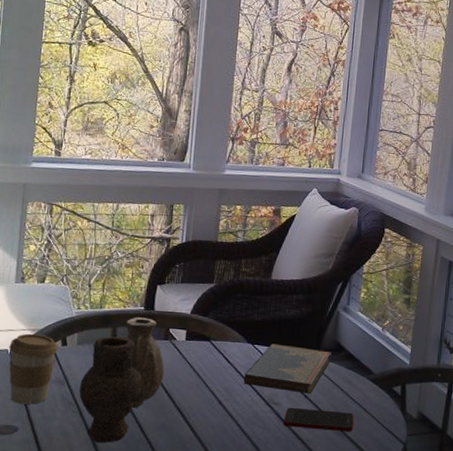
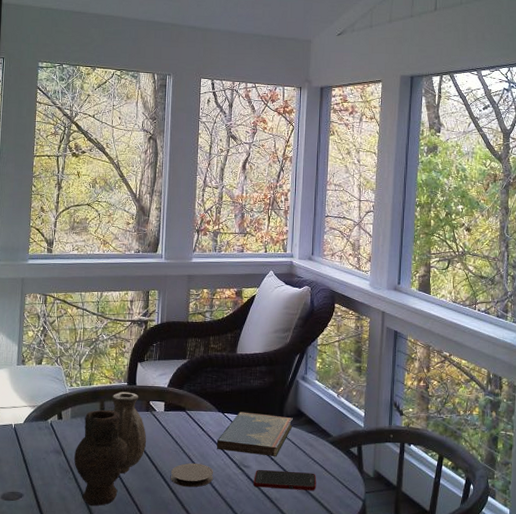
coffee cup: present [9,333,58,405] -> none [13,409,55,473]
coaster: none [189,398,239,425] -> present [170,462,213,488]

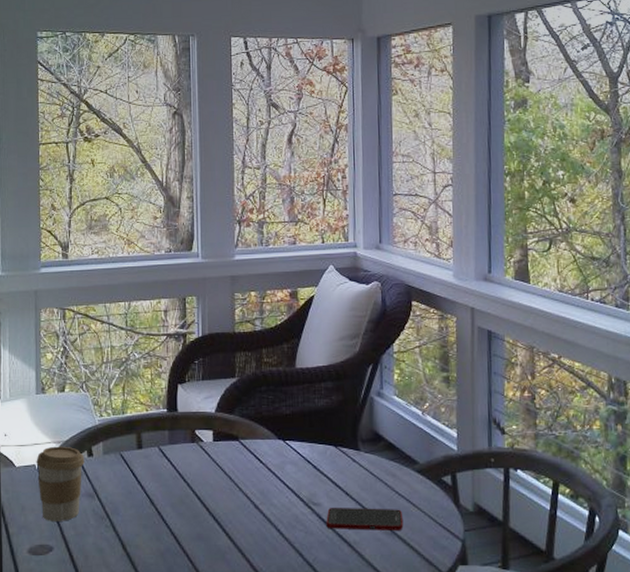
coffee cup: none [13,409,55,473] -> present [36,446,85,521]
vase: present [74,392,147,507] -> none [110,420,195,559]
coaster: present [170,462,213,488] -> none [225,502,277,532]
hardcover book: present [216,412,293,456] -> none [278,438,370,491]

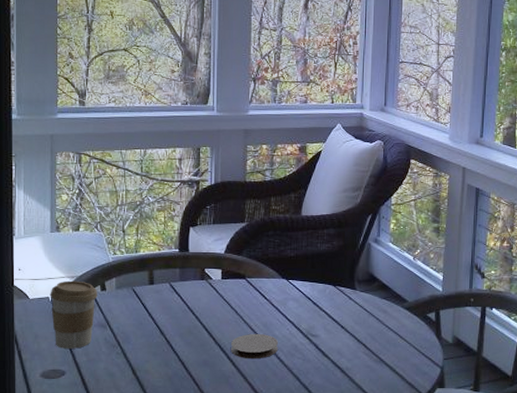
coaster: none [225,502,277,532] -> present [230,333,278,359]
cell phone: present [326,507,404,530] -> none [322,338,391,359]

